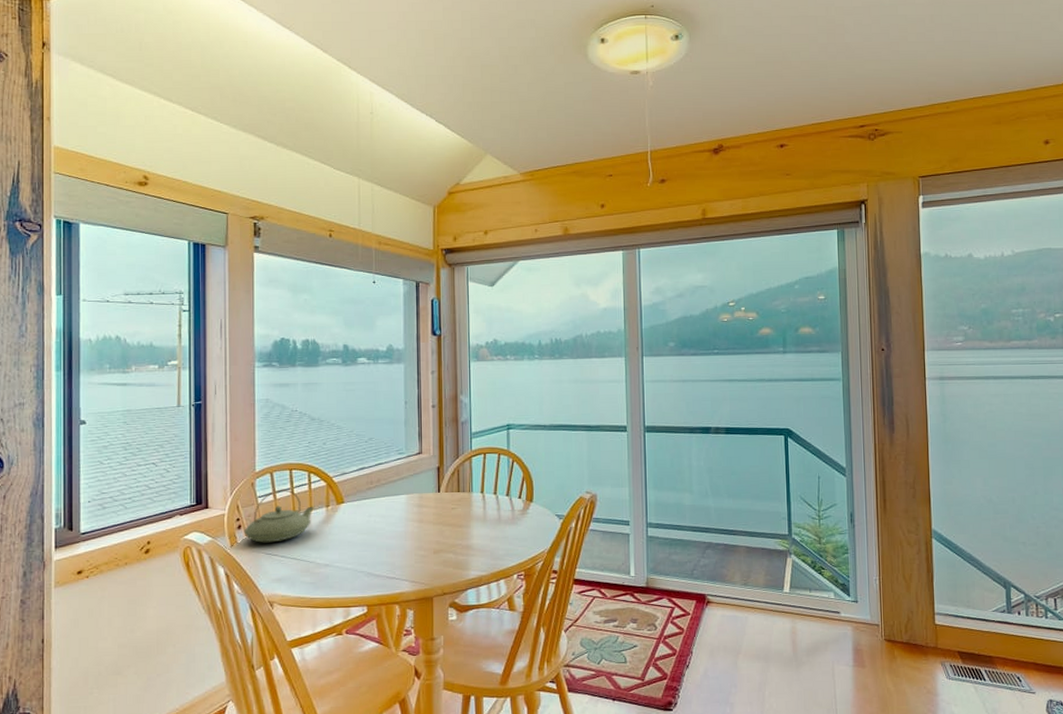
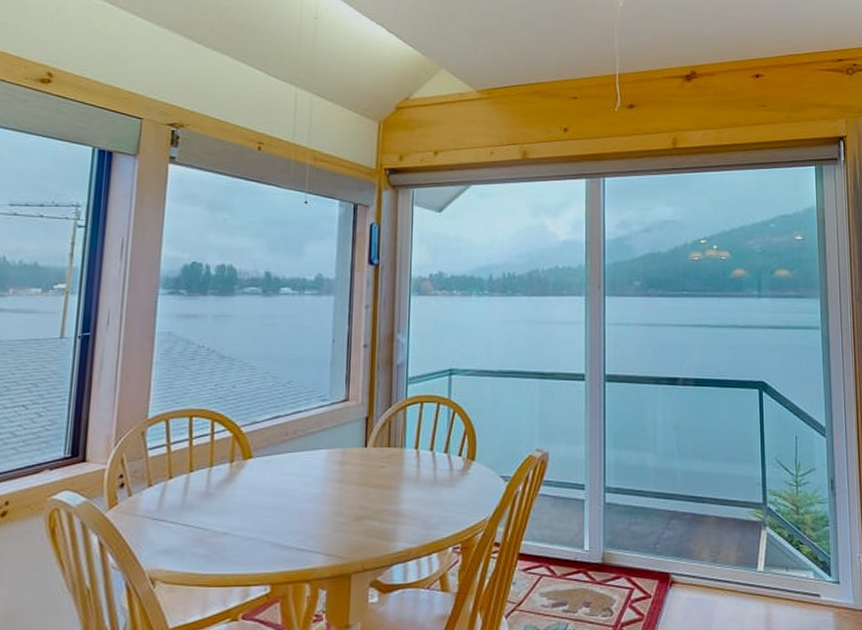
teapot: present [244,489,315,543] -> none [127,439,217,505]

